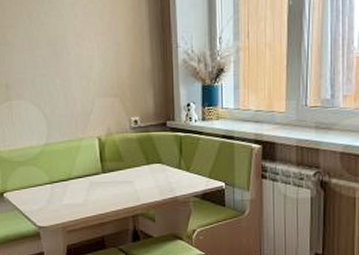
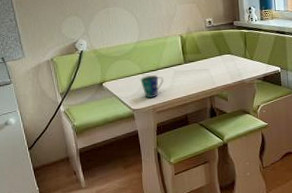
cup: none [48,185,77,215] -> present [140,75,164,99]

